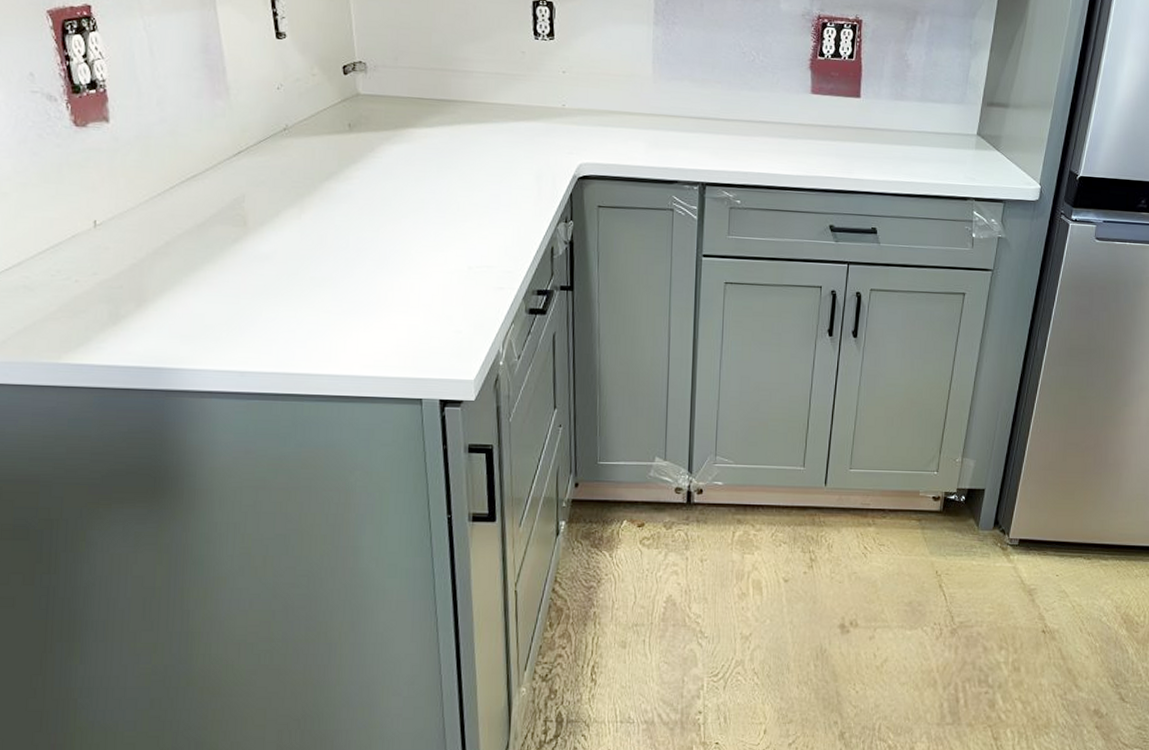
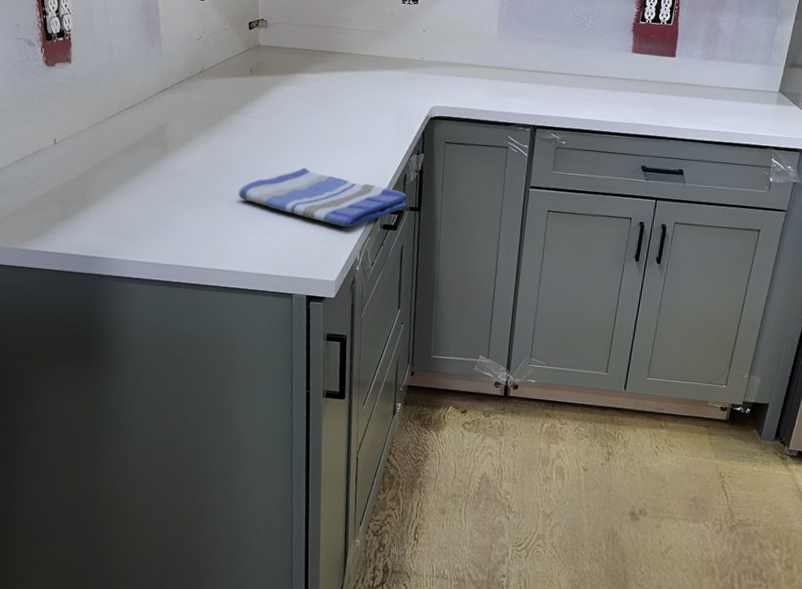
dish towel: none [343,243,558,314] -> present [238,167,408,227]

